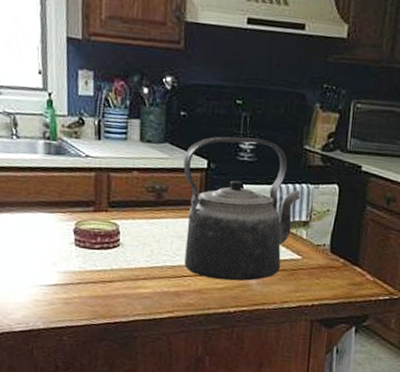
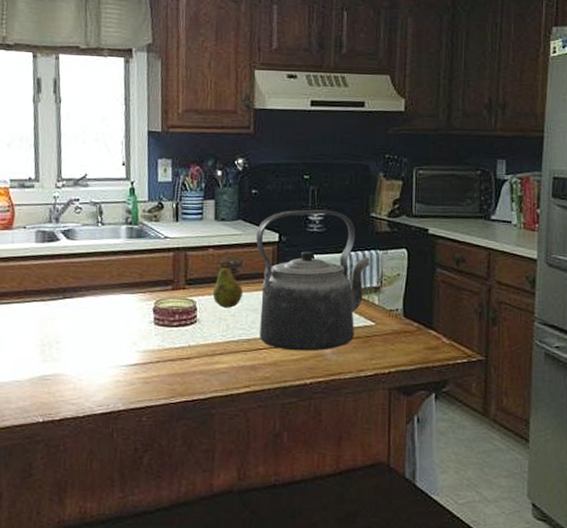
fruit: none [136,186,169,234] -> present [212,262,244,308]

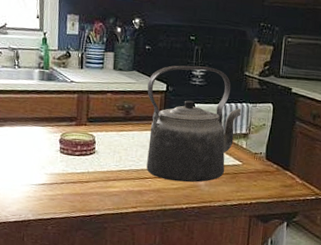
fruit: present [212,262,244,308] -> none [109,105,135,143]

